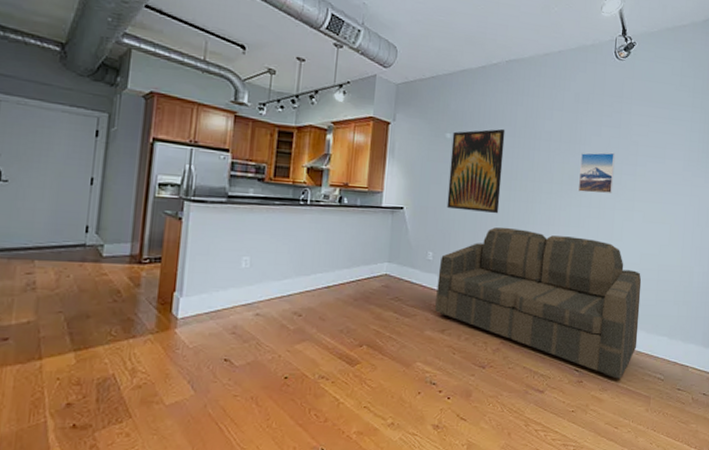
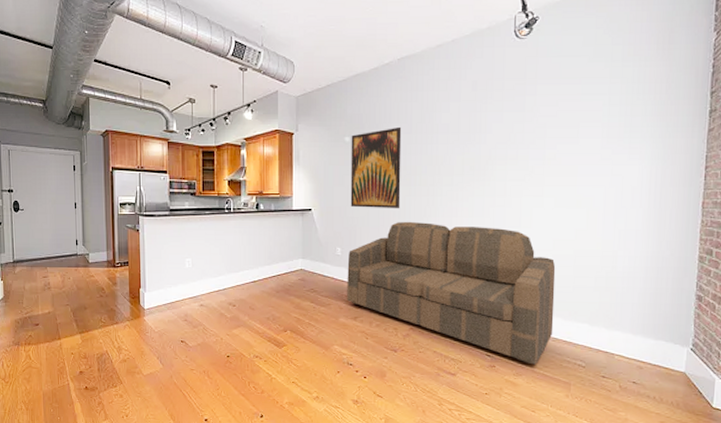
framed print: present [579,152,615,193] -> none [481,138,520,181]

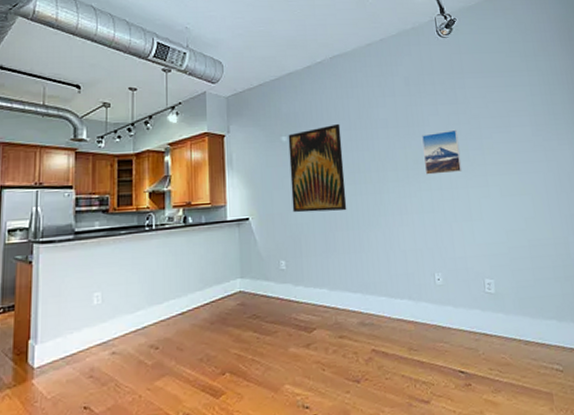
sofa: present [347,221,556,365] -> none [294,223,524,376]
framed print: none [481,138,520,181] -> present [422,129,462,175]

